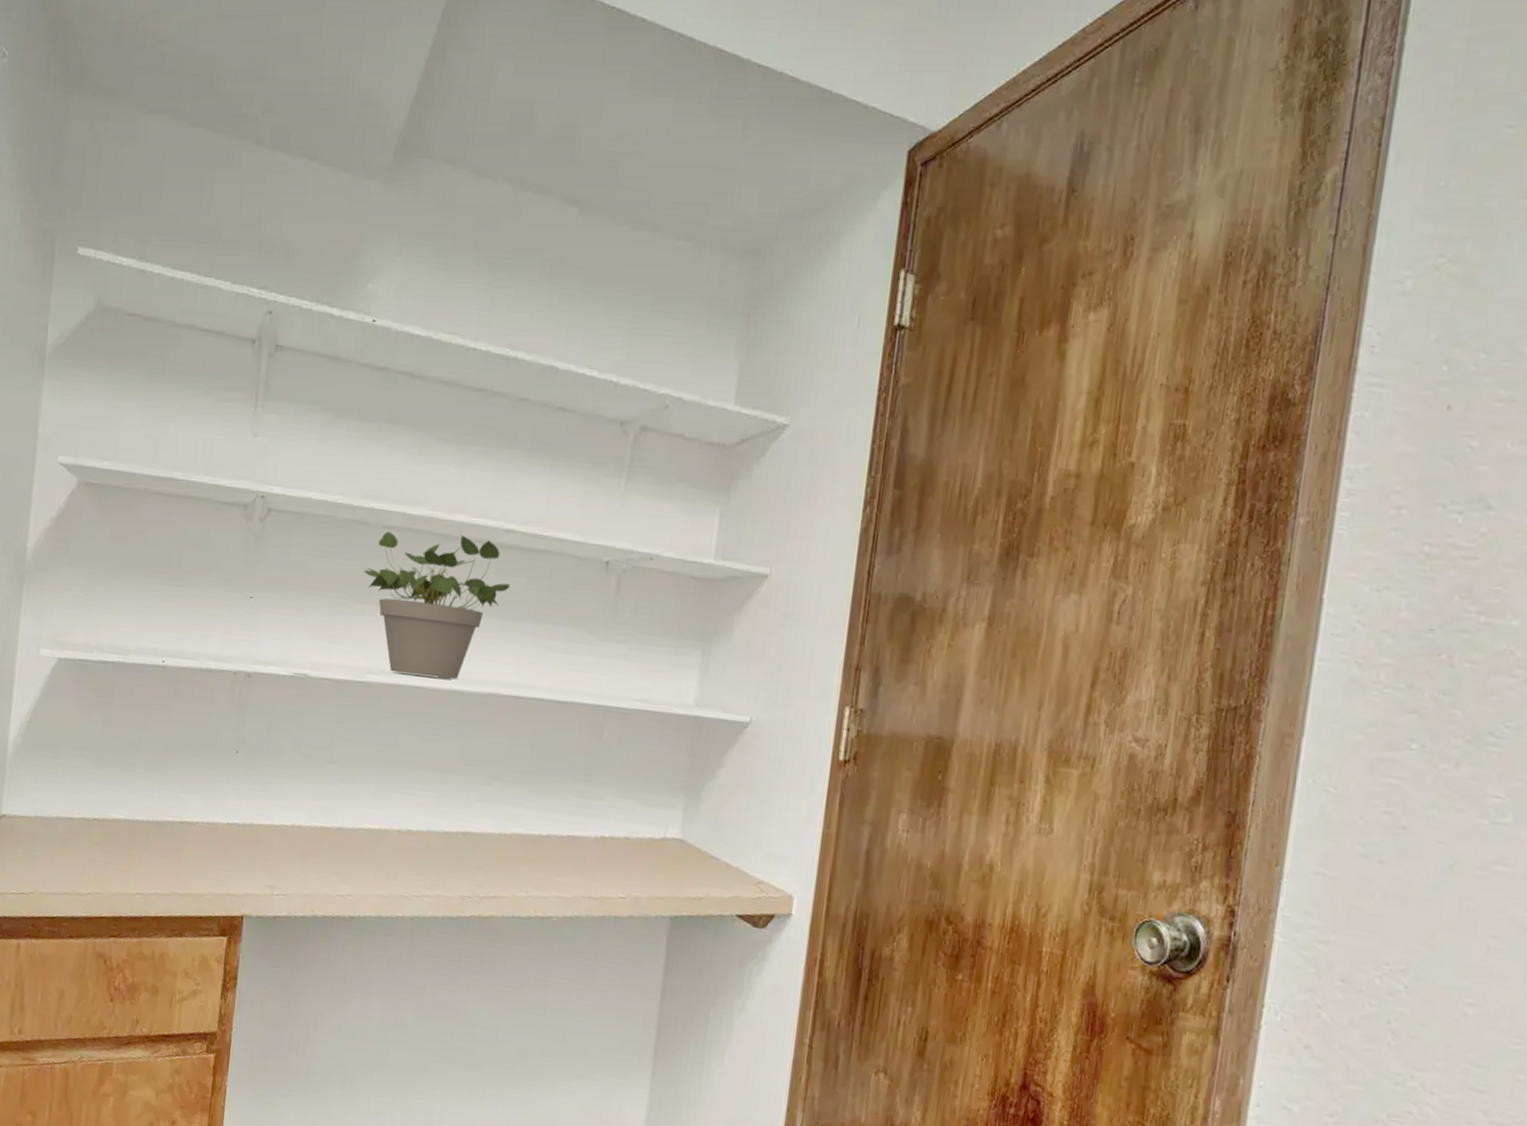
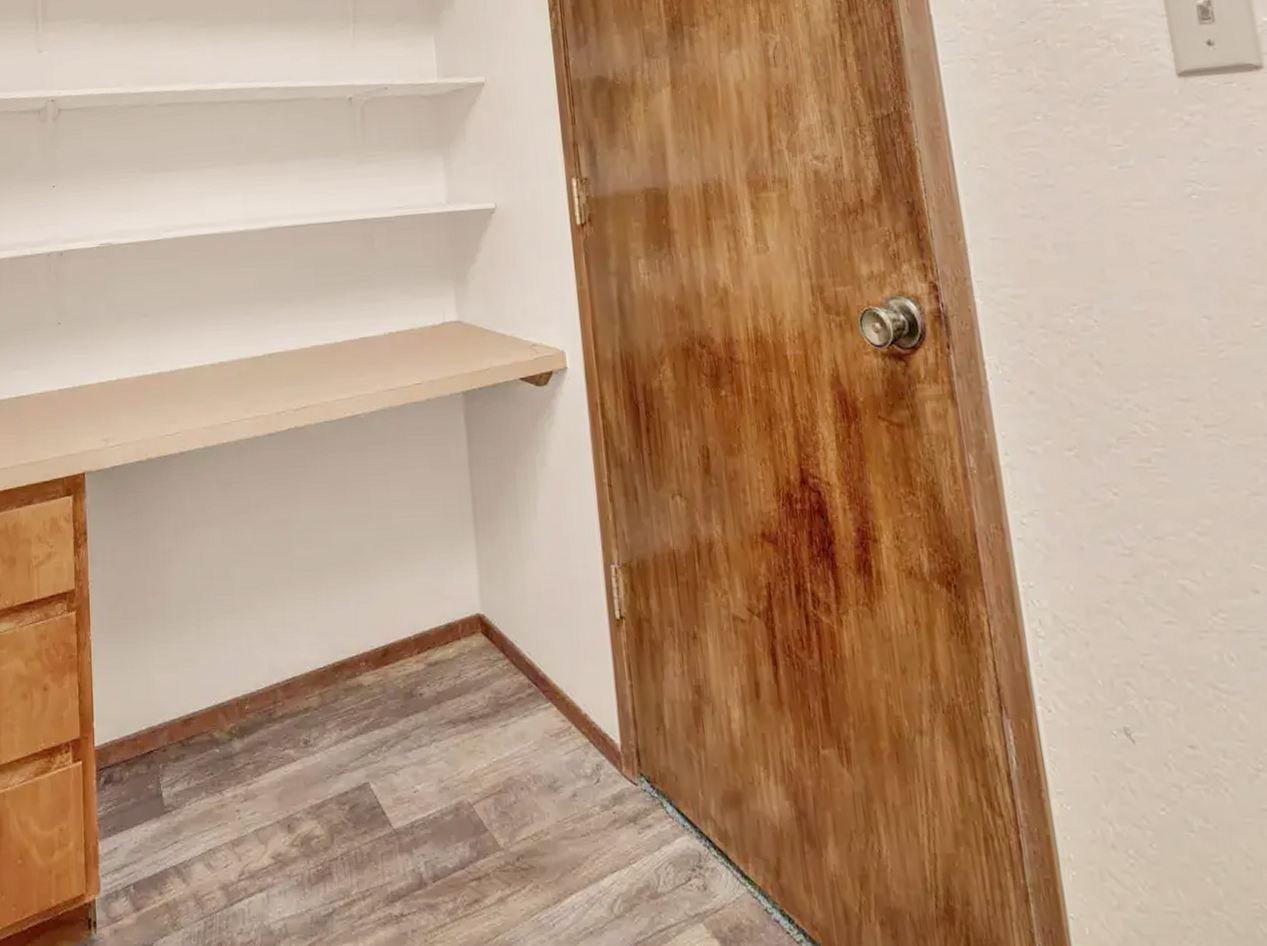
potted plant: present [364,531,511,680] -> none [147,99,273,226]

